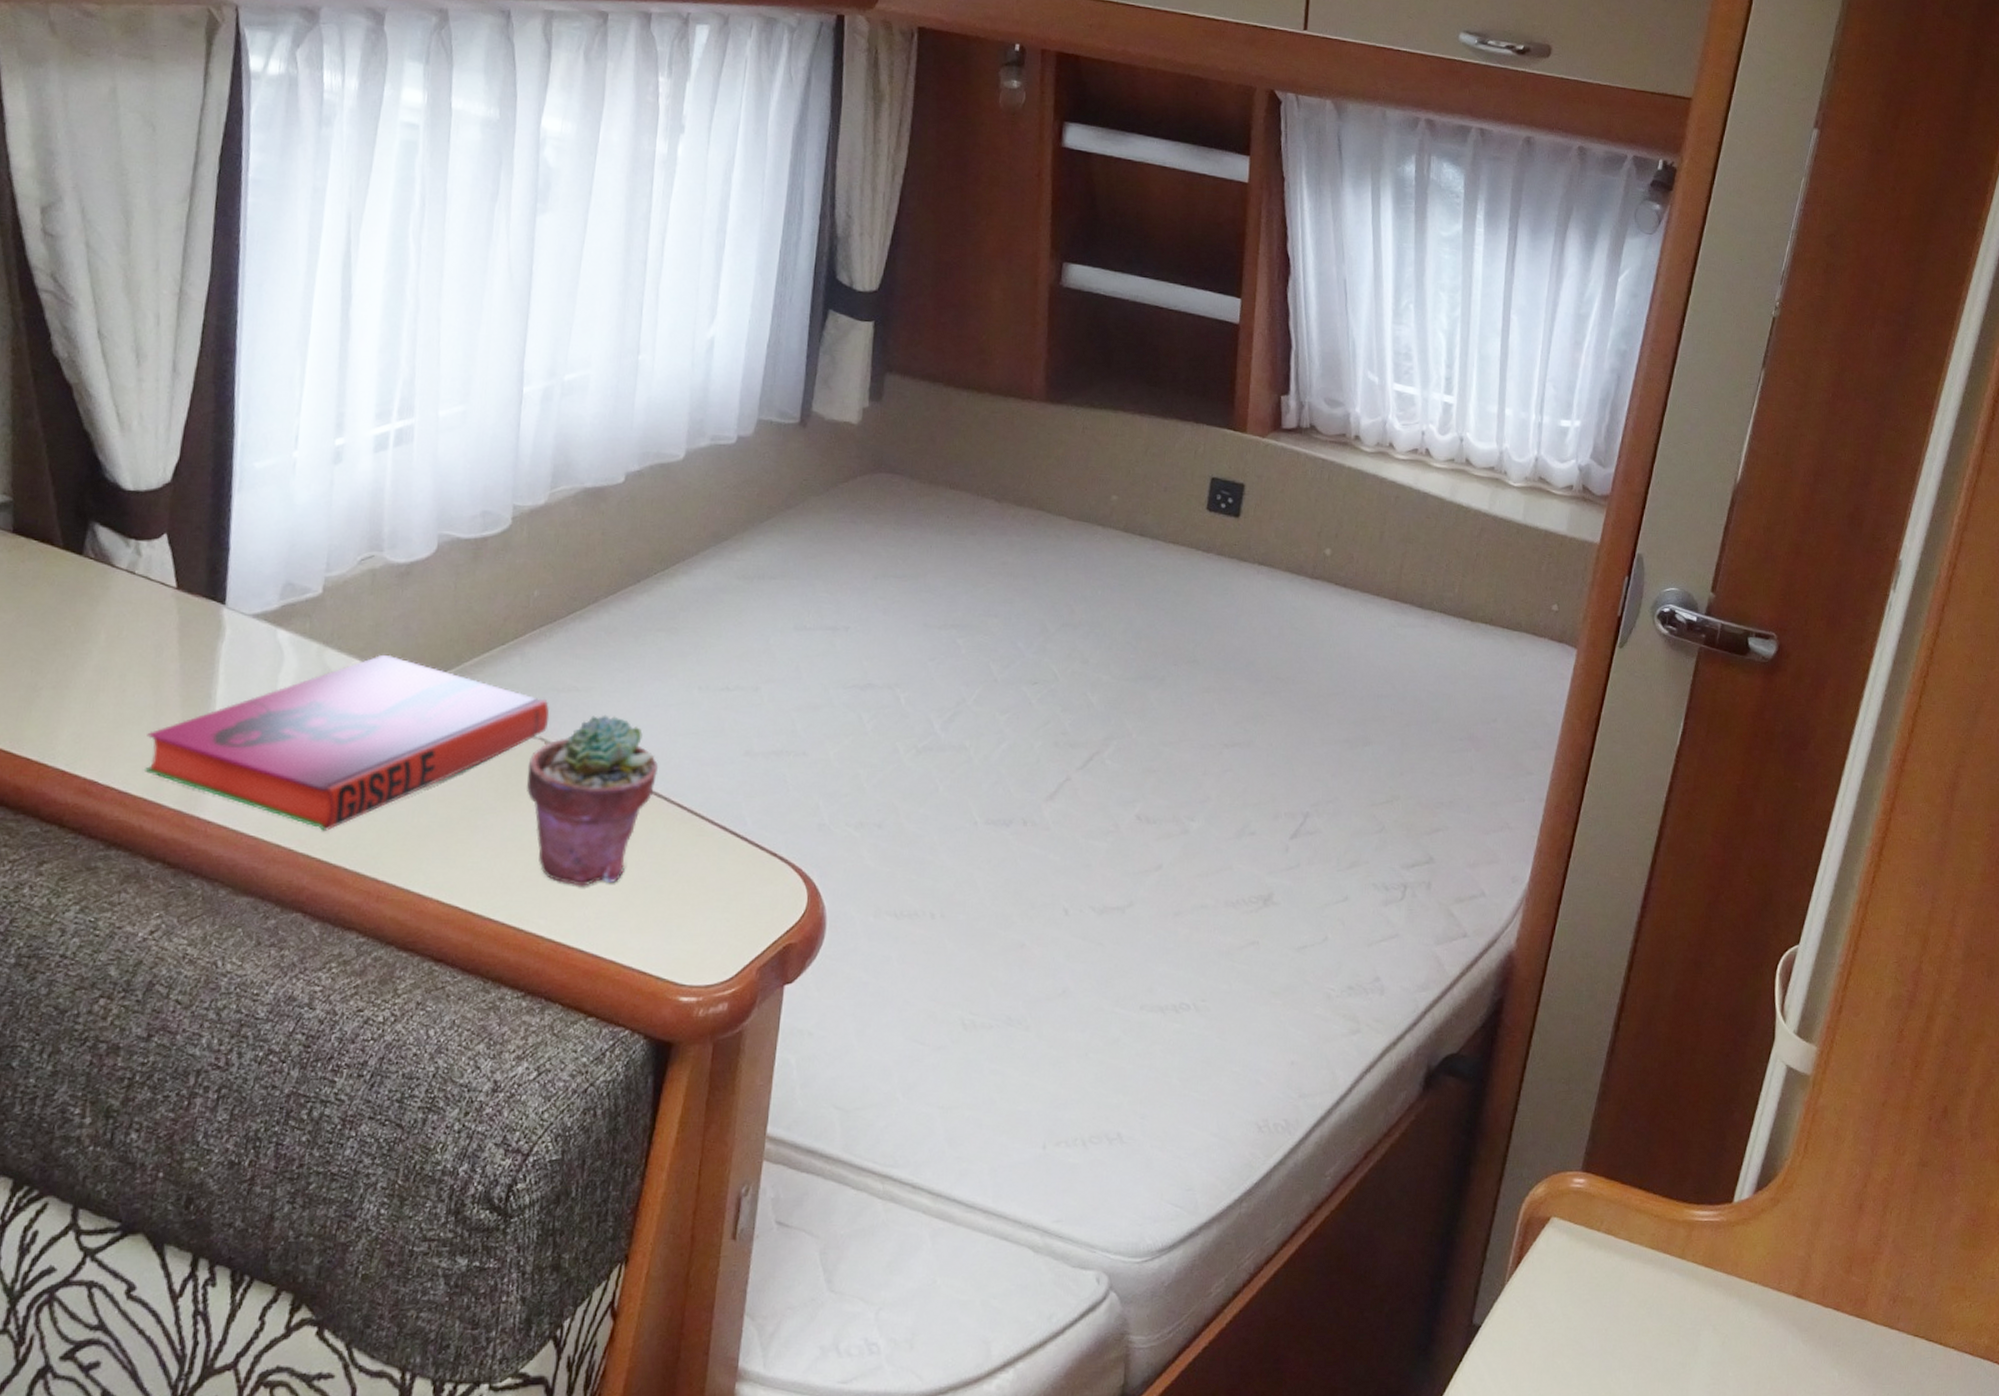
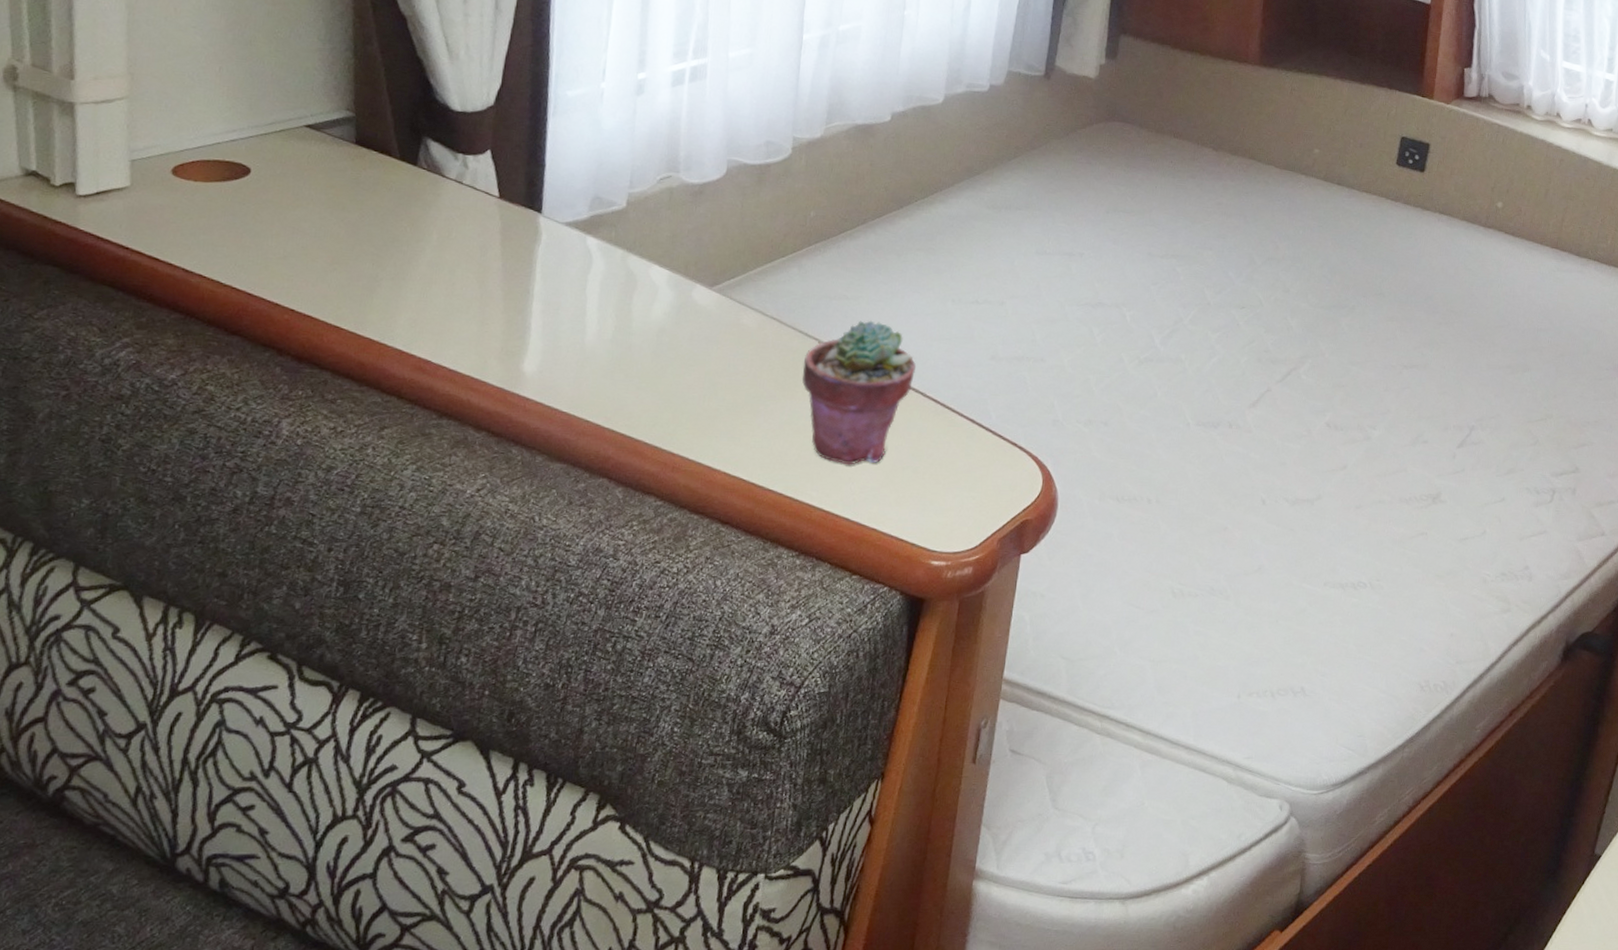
hardback book: present [145,654,550,831] -> none [472,261,823,410]

